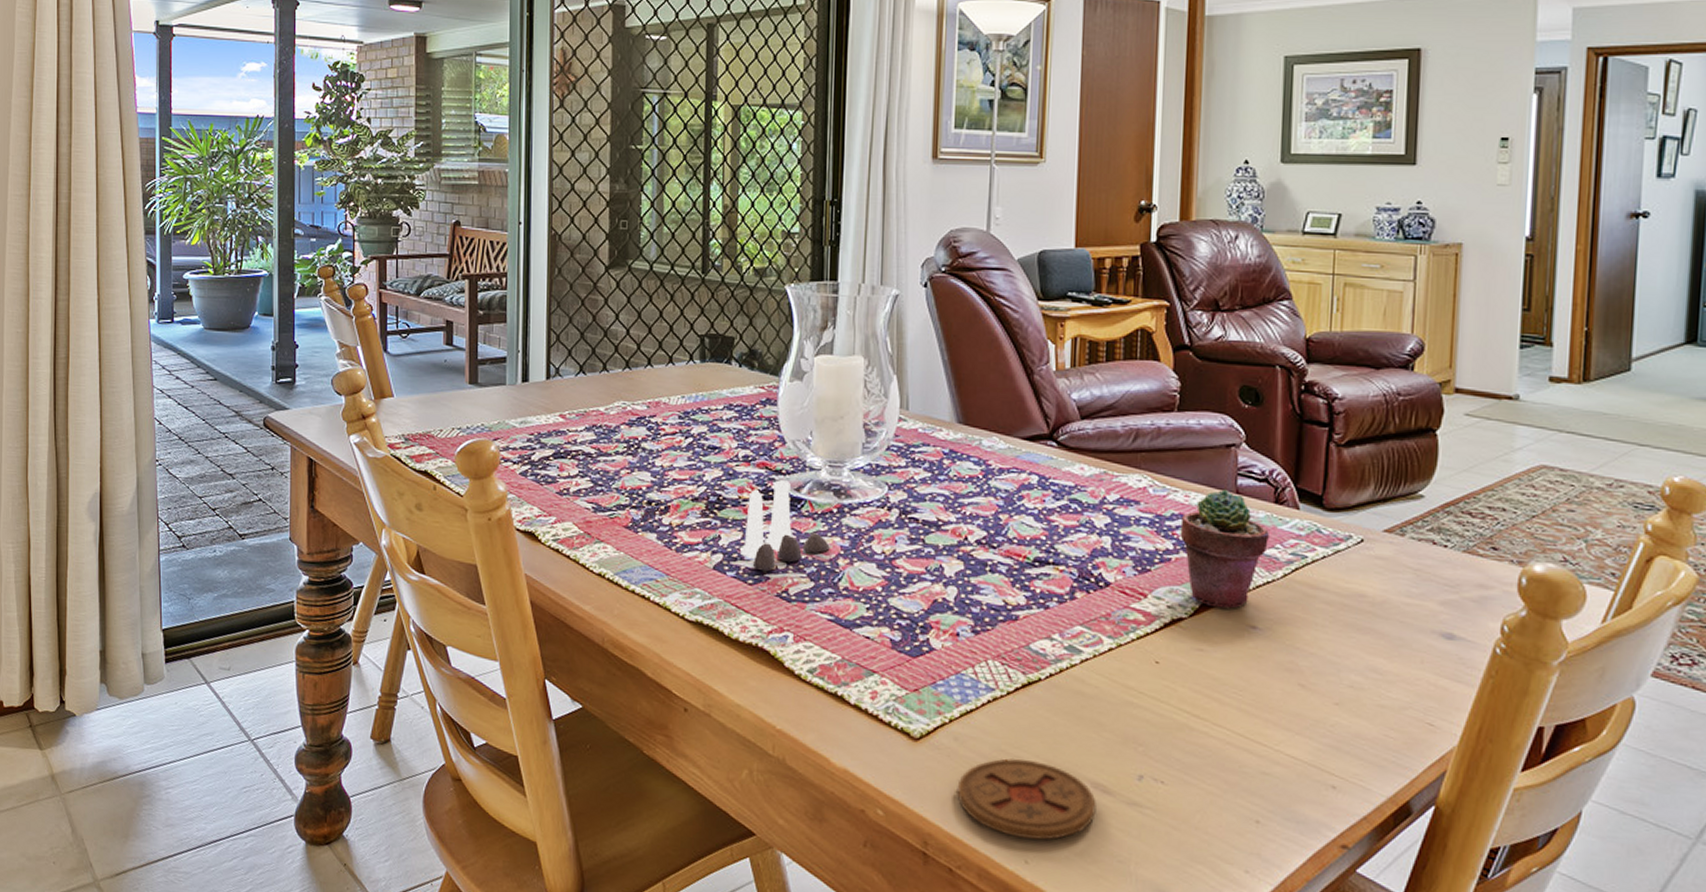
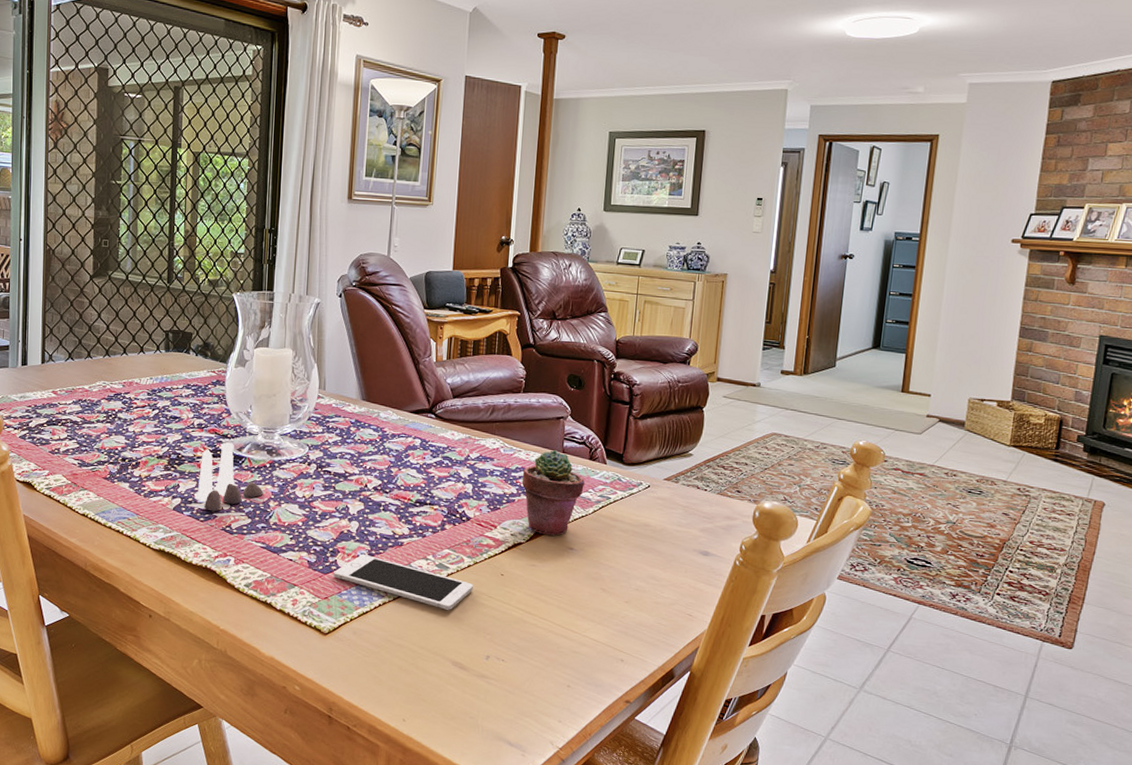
cell phone: none [925,631,1117,710] -> present [334,554,473,610]
coaster: present [957,757,1096,841] -> none [354,645,456,704]

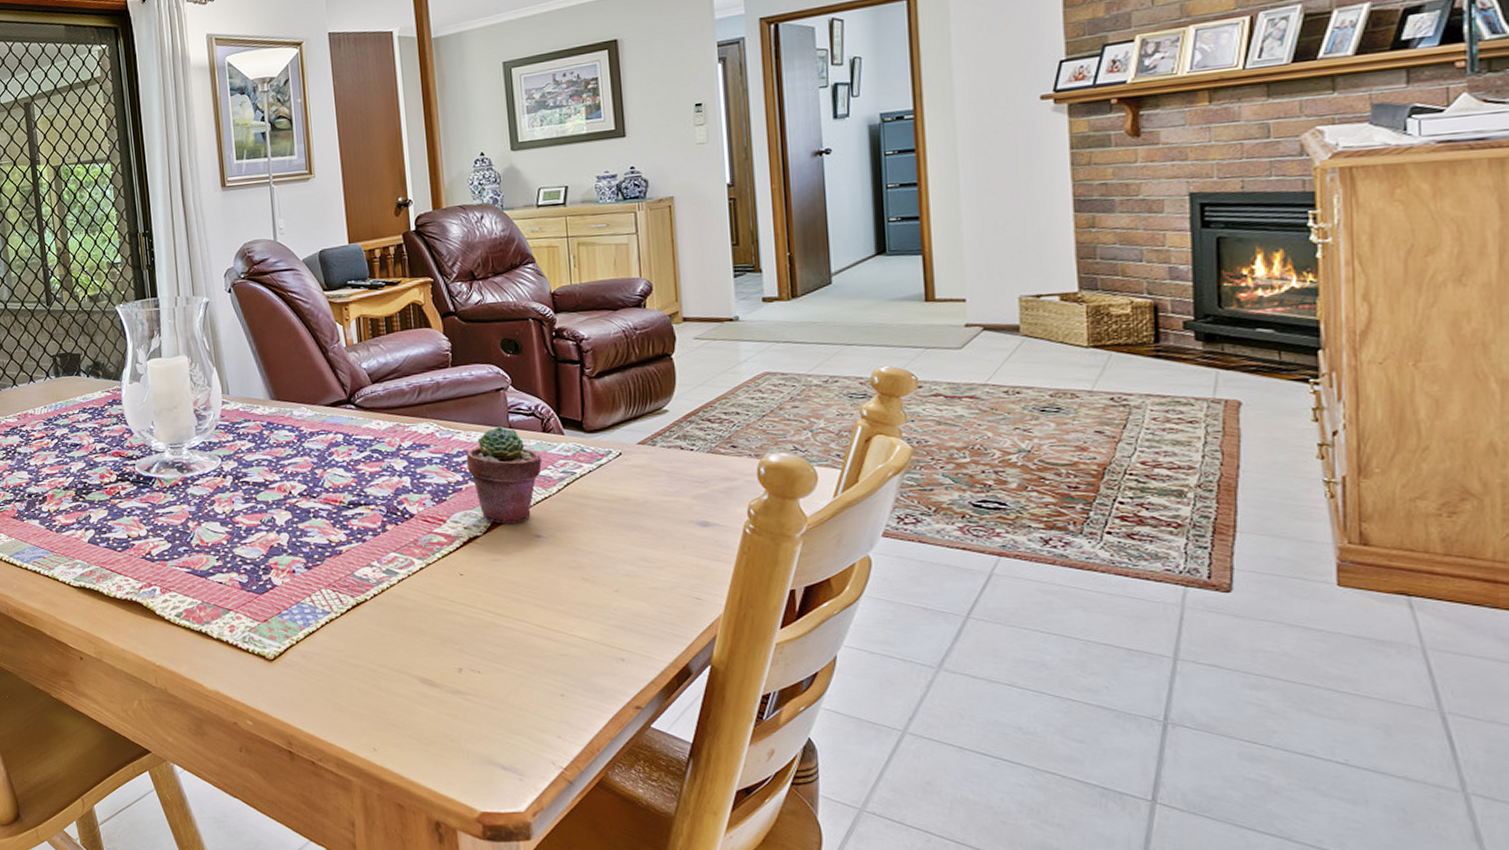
salt and pepper shaker set: present [194,442,264,512] -> none [108,464,180,540]
cell phone: present [334,554,473,610] -> none [270,568,430,621]

